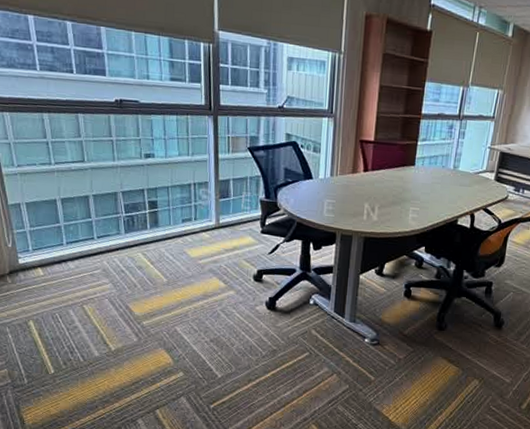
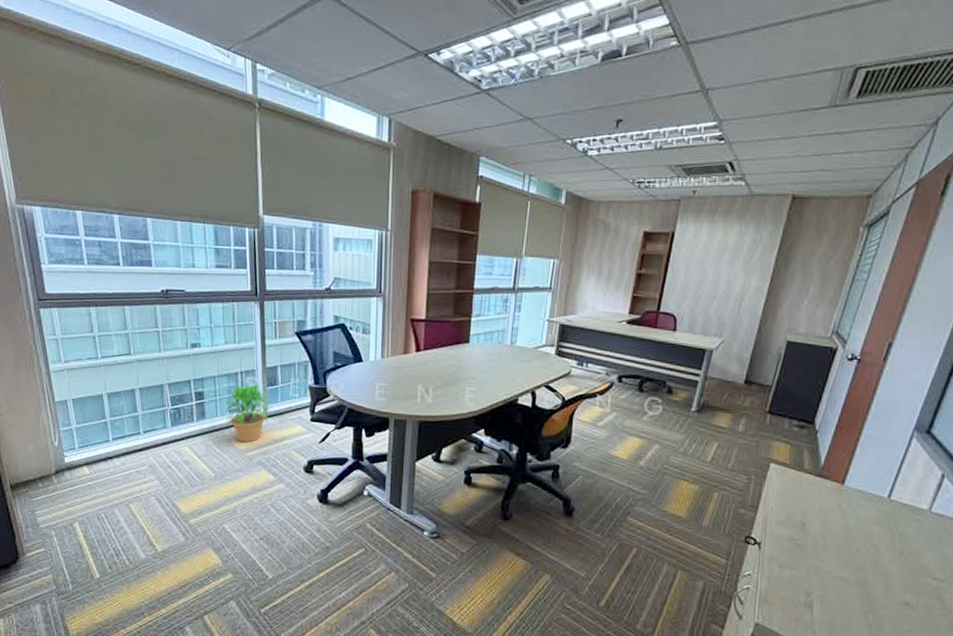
potted plant: none [173,196,224,251] -> present [220,384,272,443]

